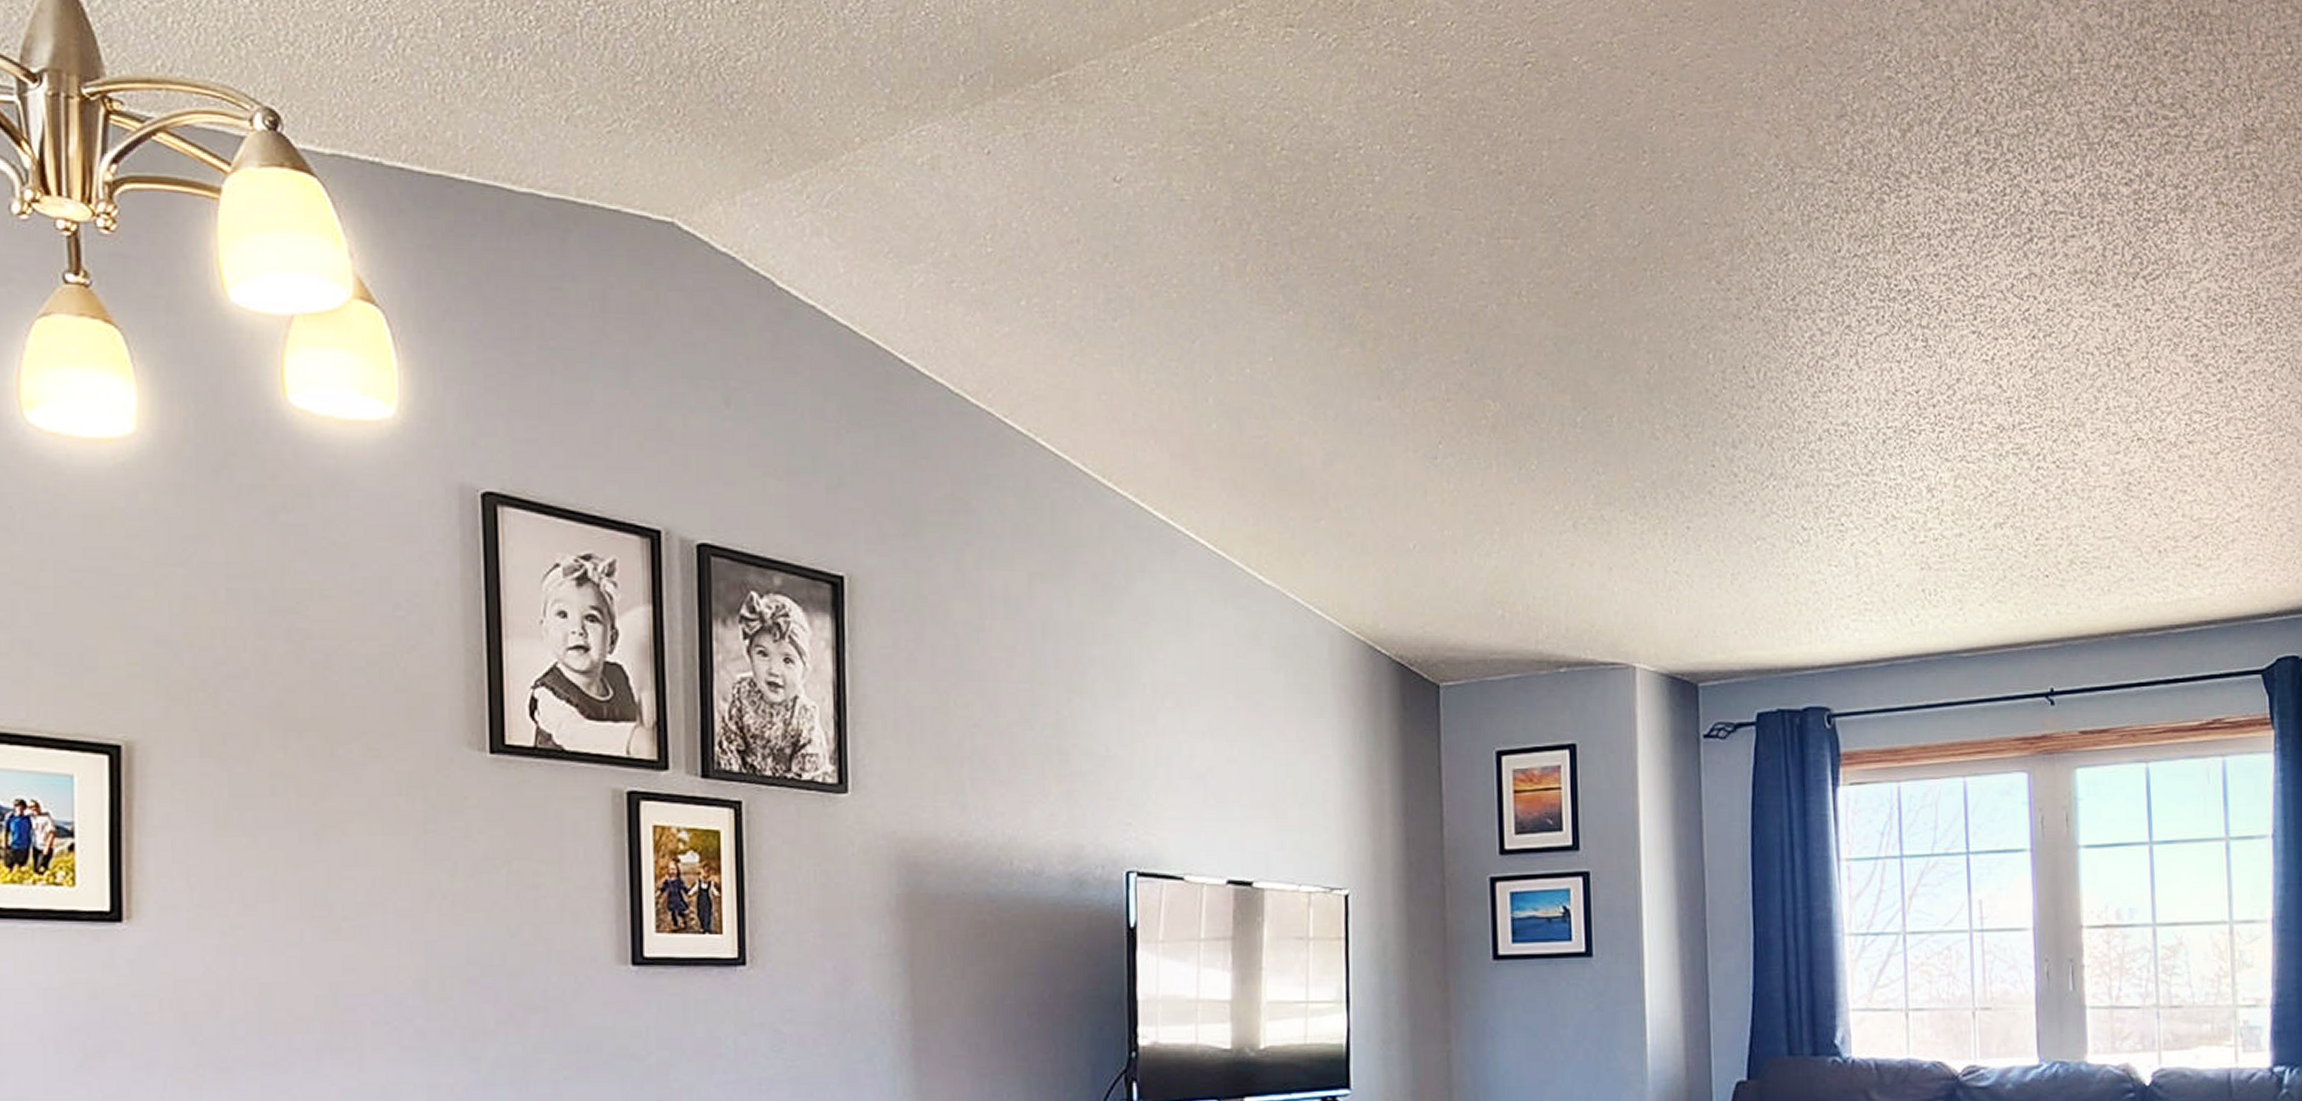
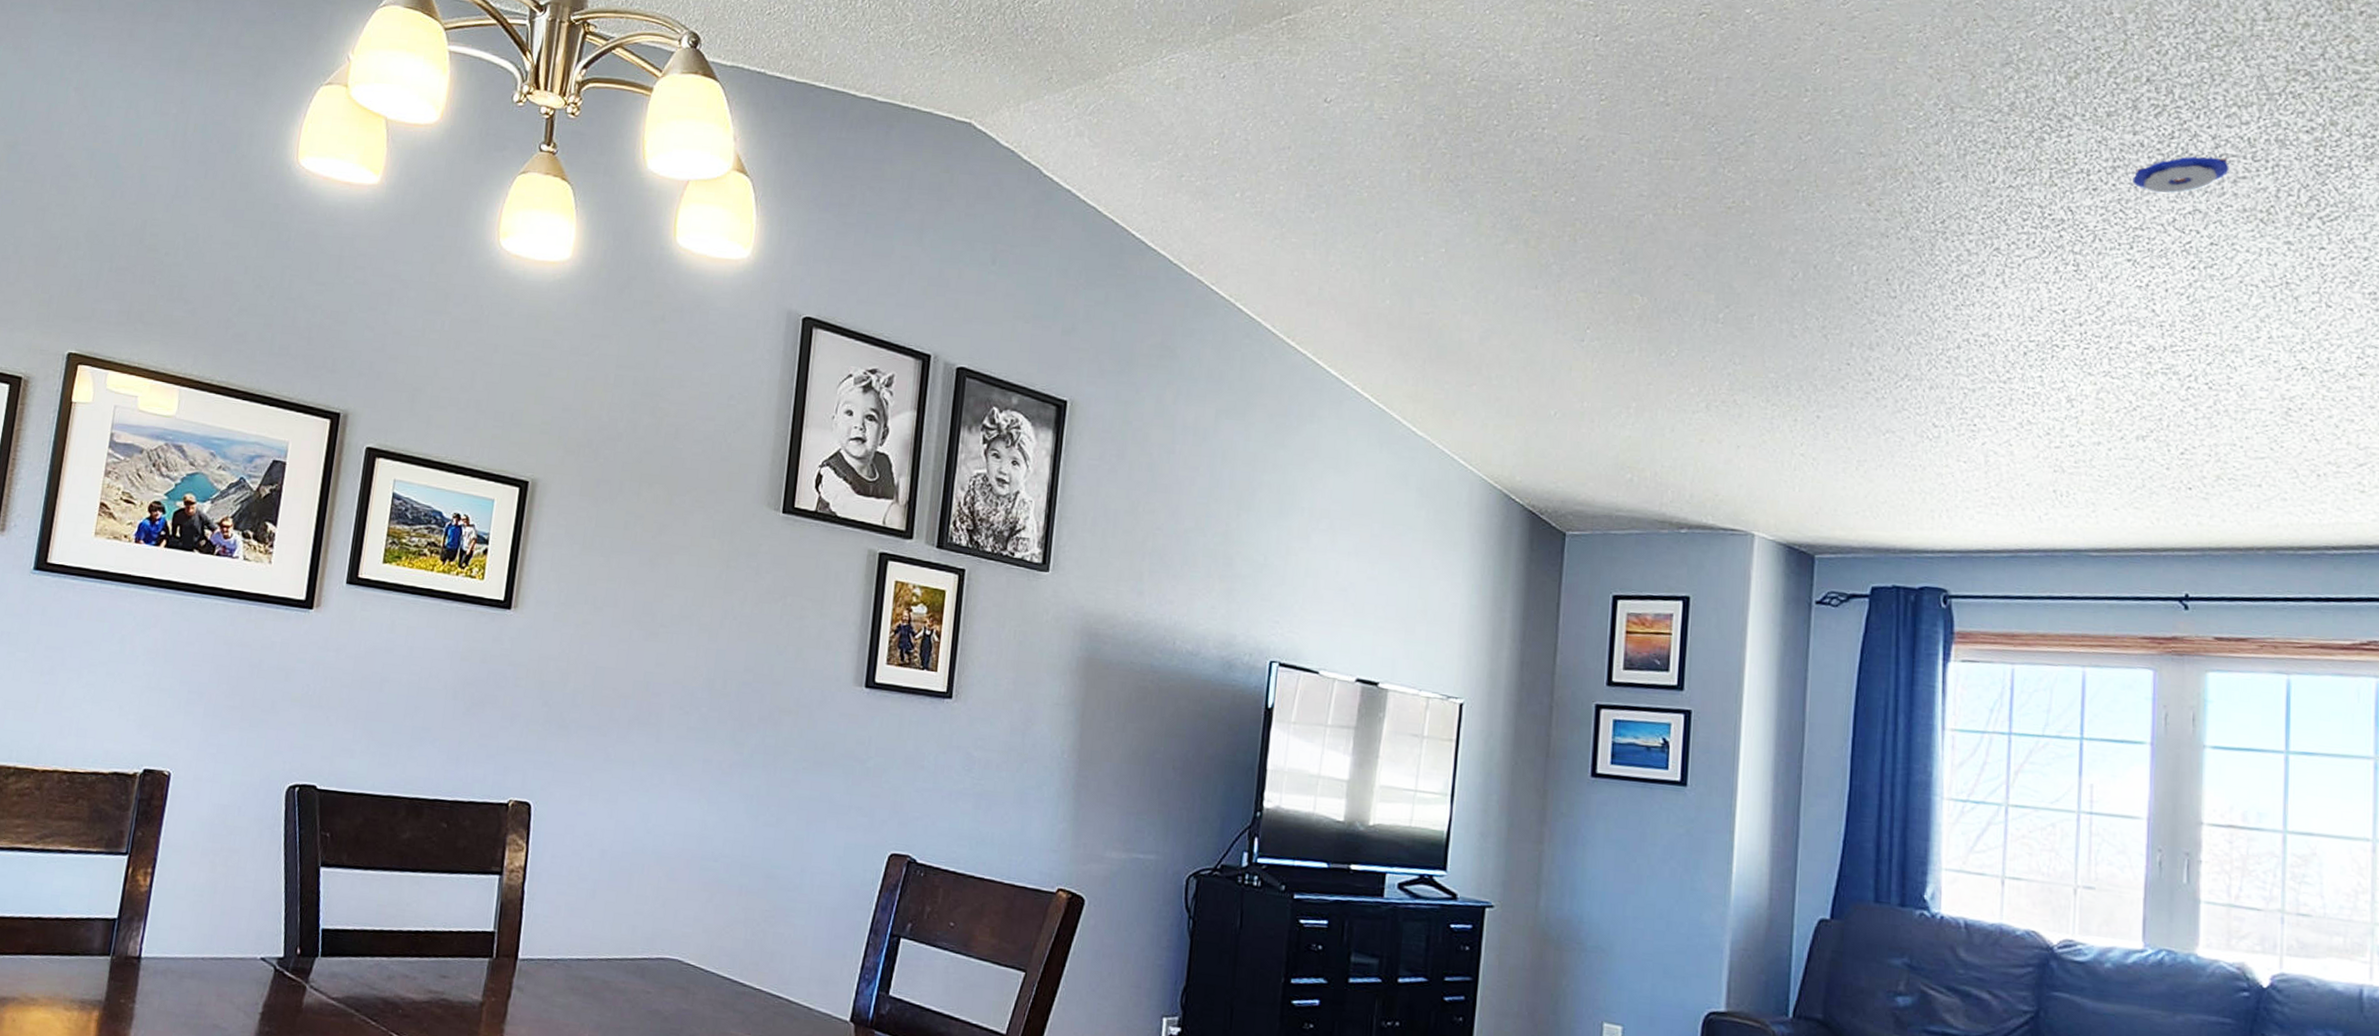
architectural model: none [1971,212,2059,257] -> present [2133,155,2229,194]

